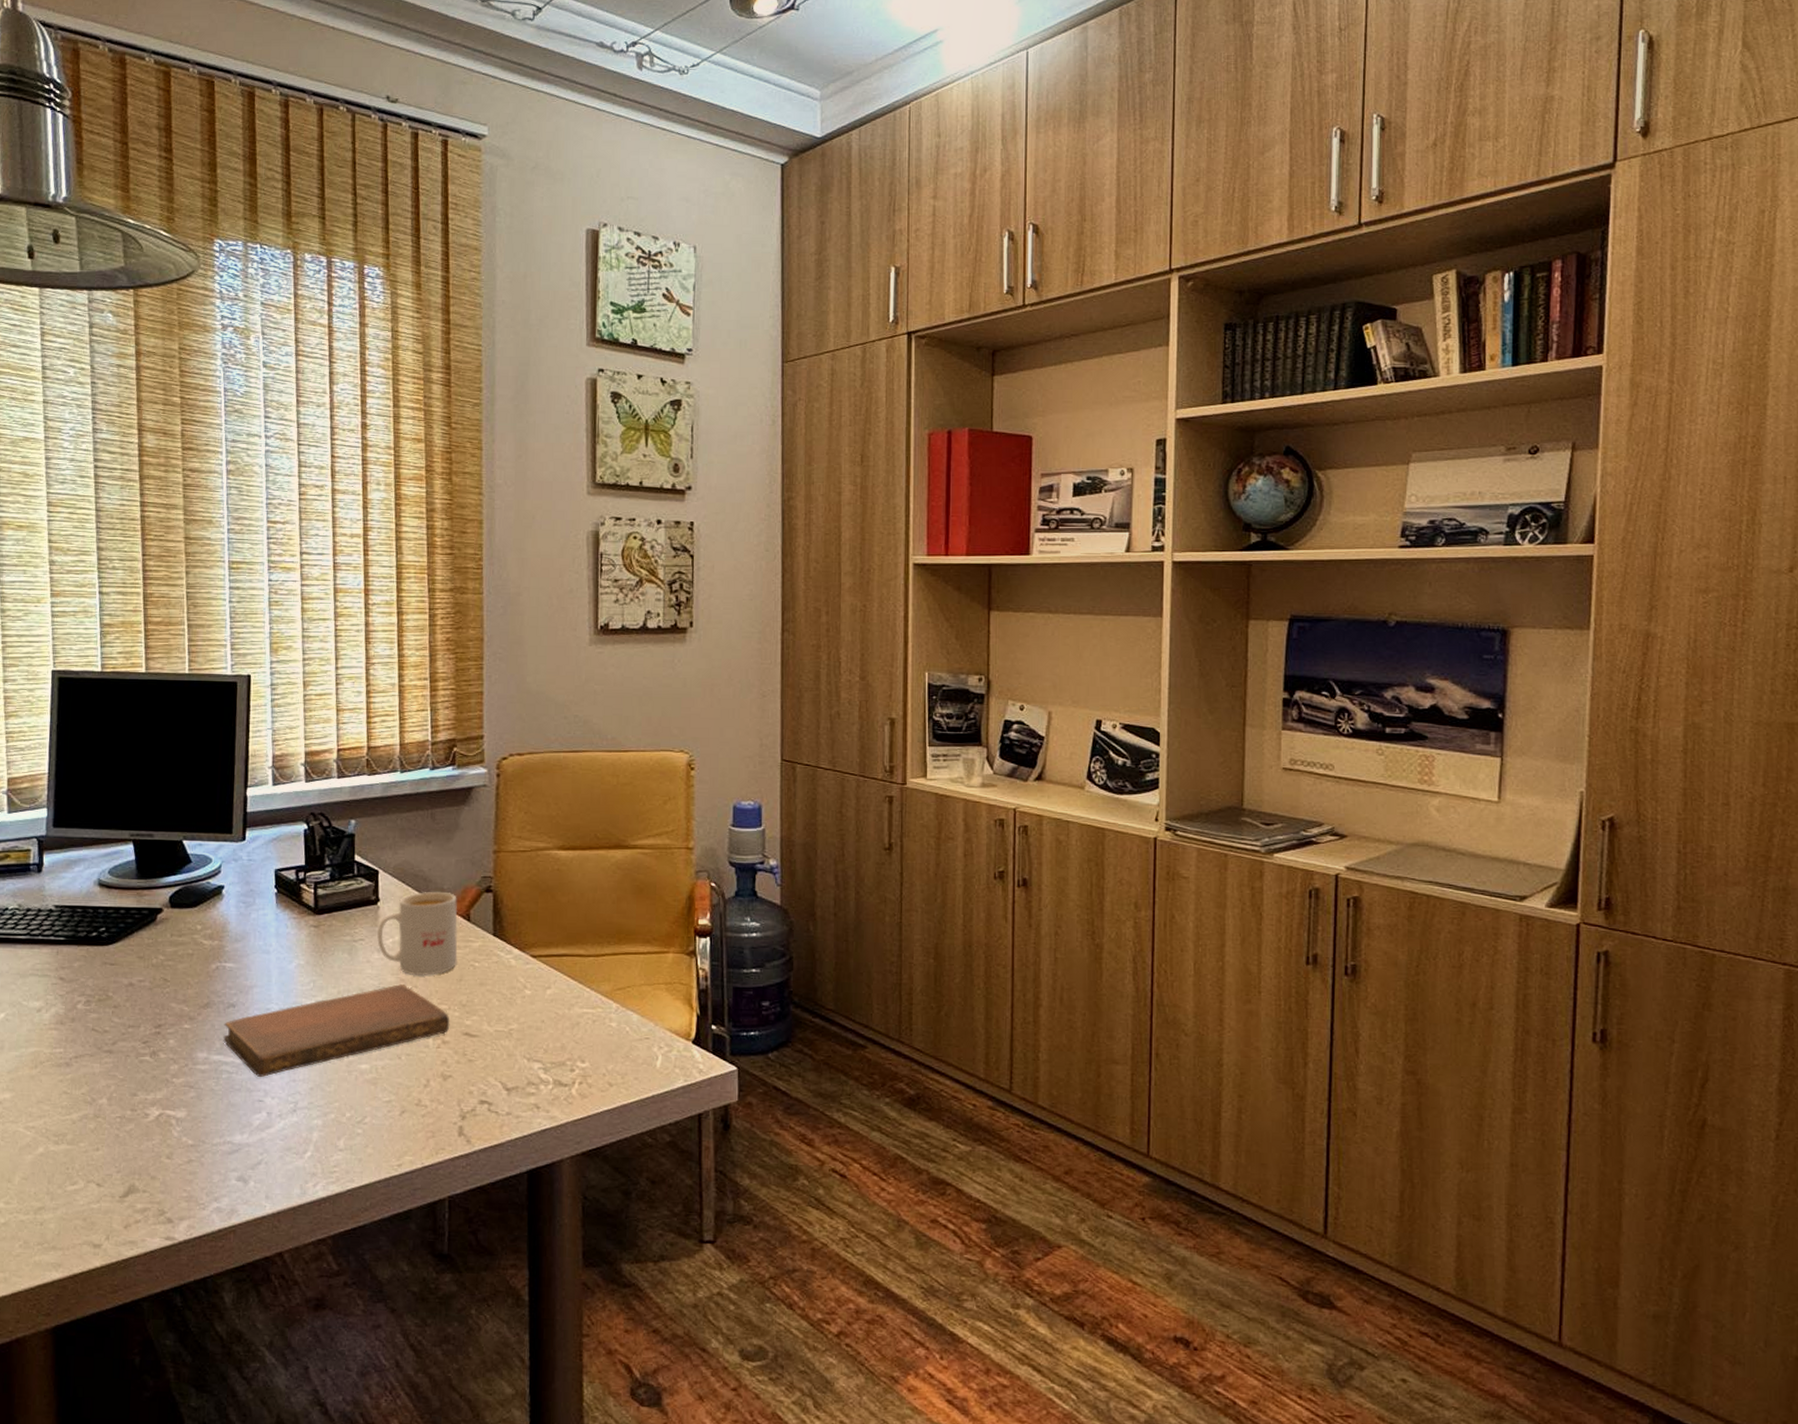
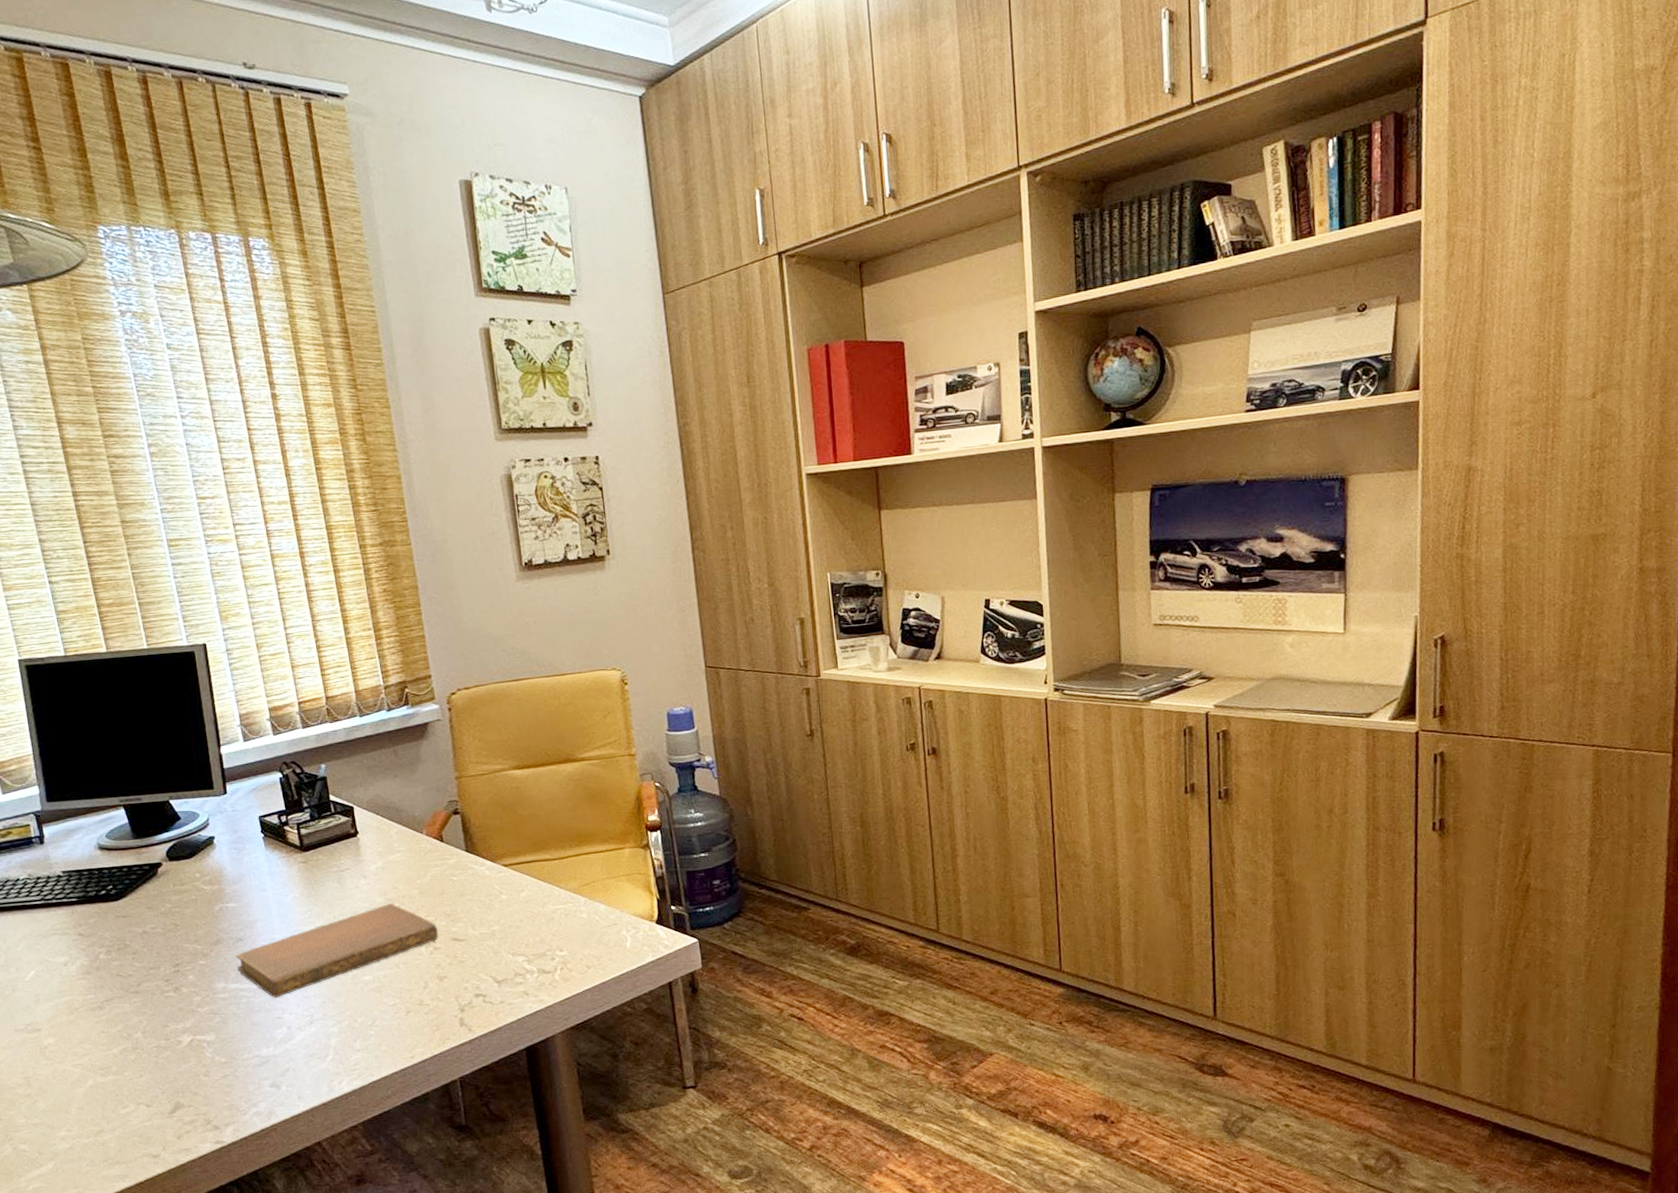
mug: present [377,891,458,975] -> none [360,818,437,895]

